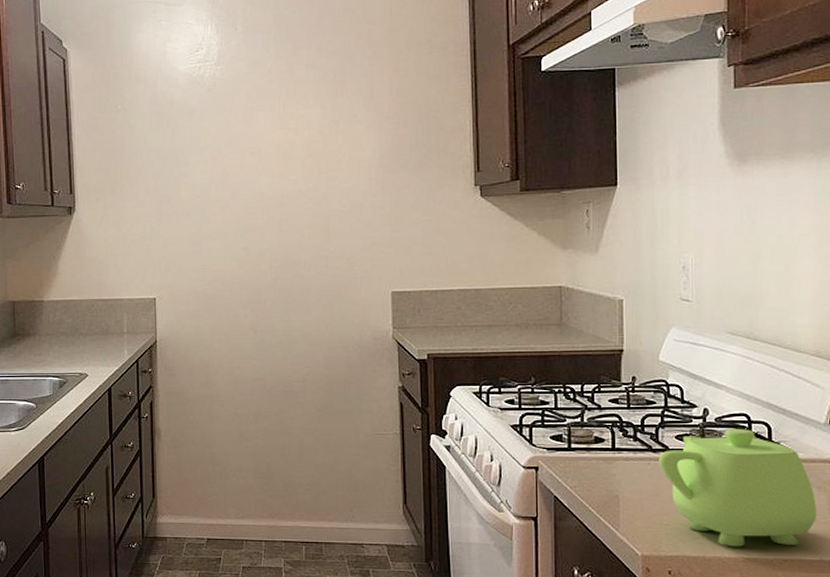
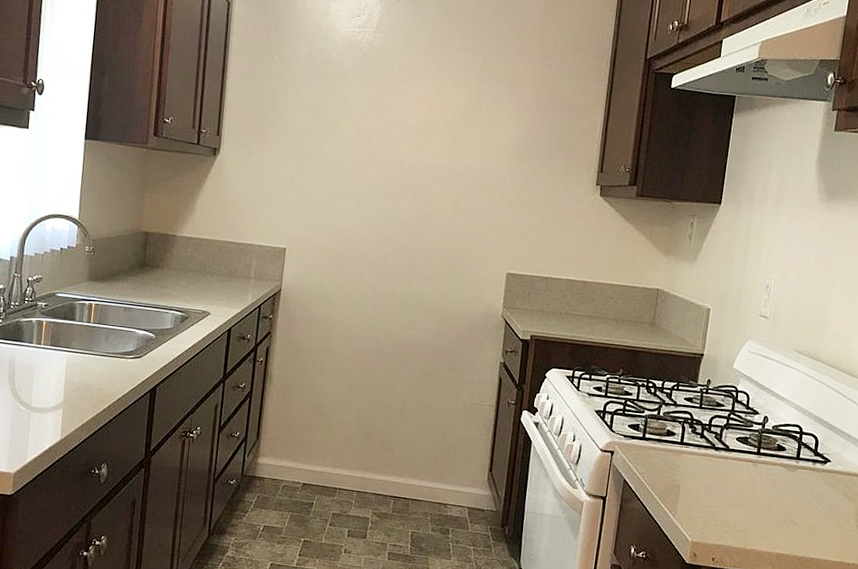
teapot: present [659,429,817,547] -> none [719,437,846,547]

